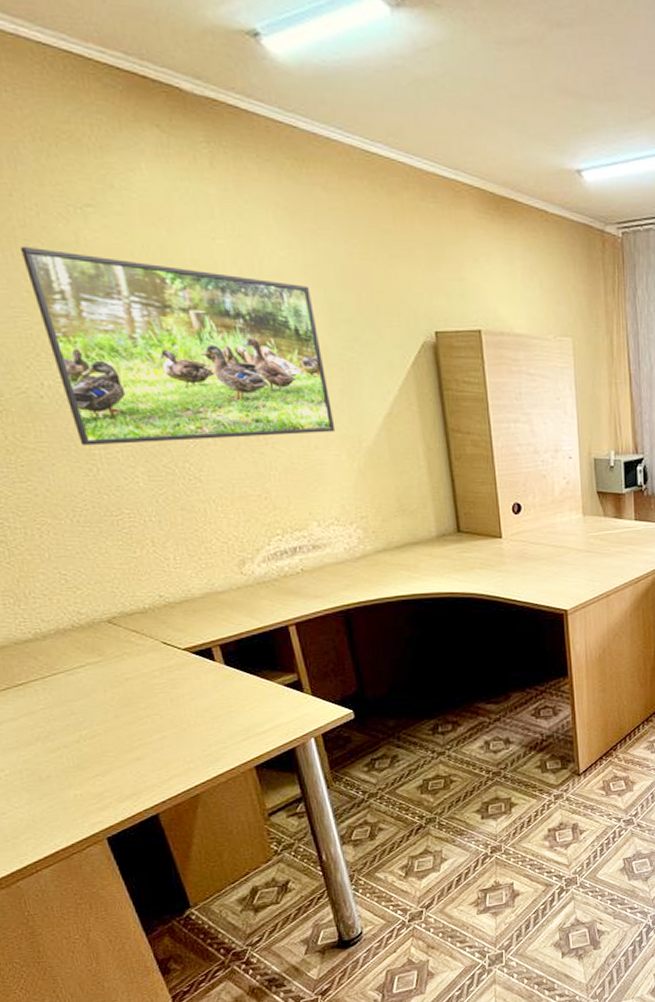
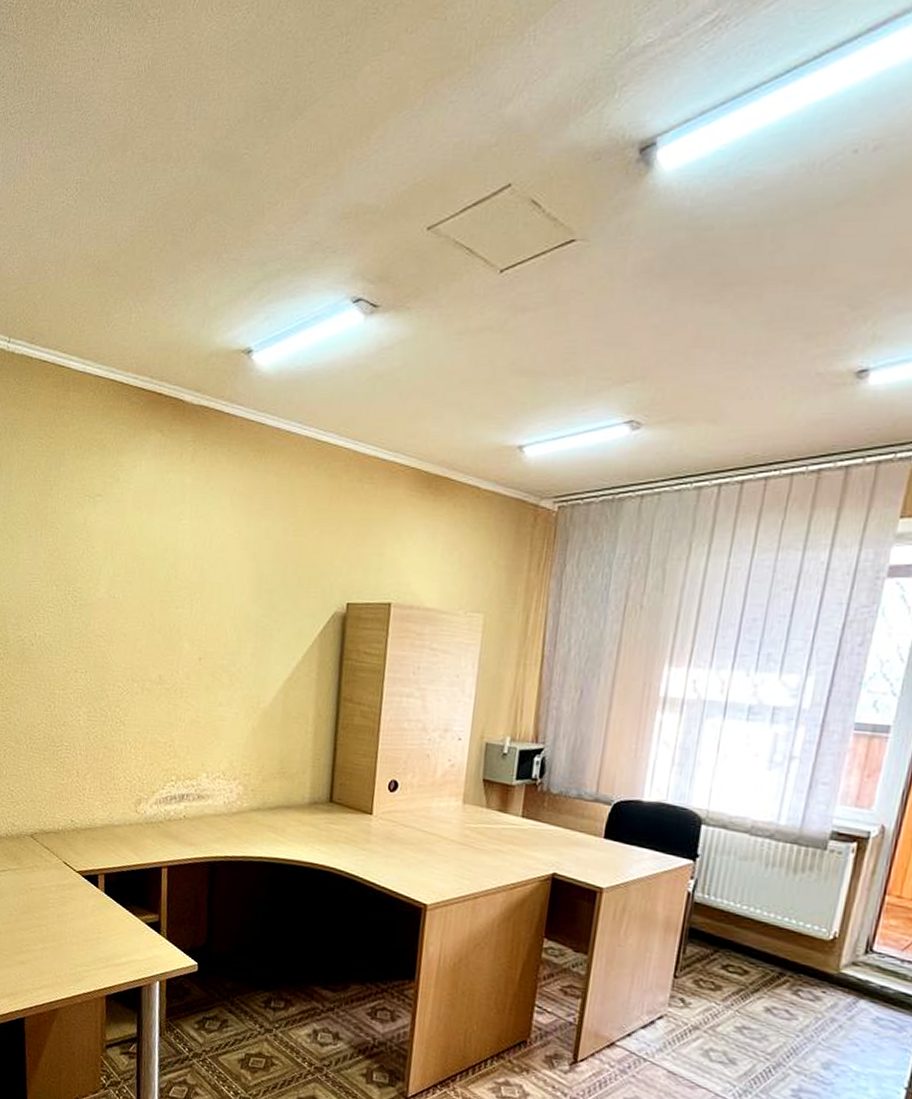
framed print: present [19,247,336,446] -> none [47,528,246,692]

